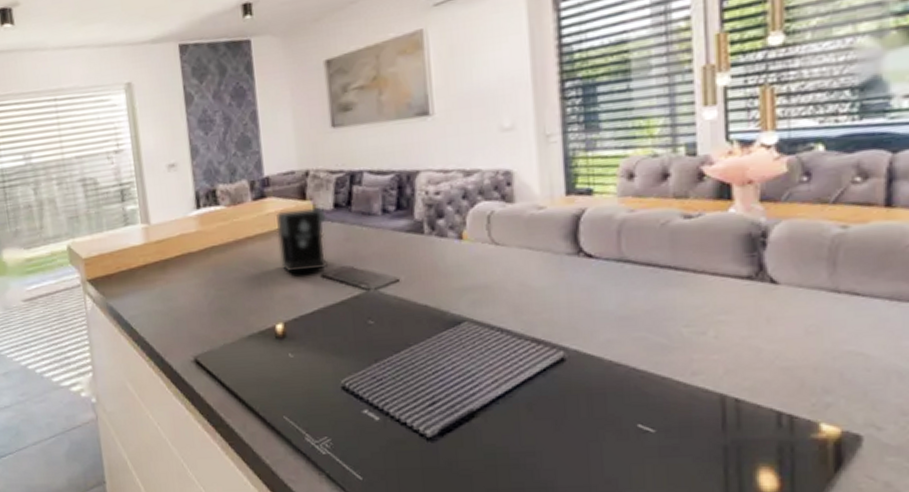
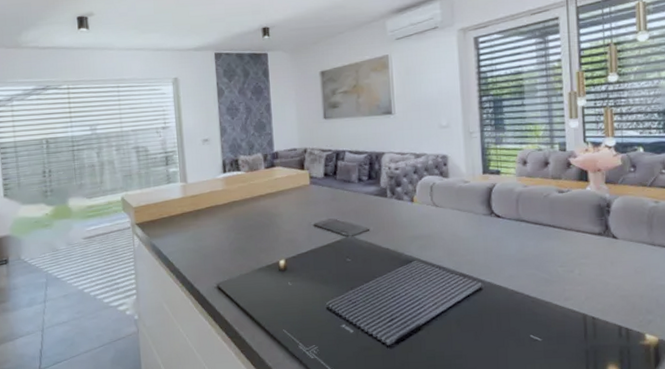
coffee maker: present [275,207,328,273] -> none [281,175,319,222]

